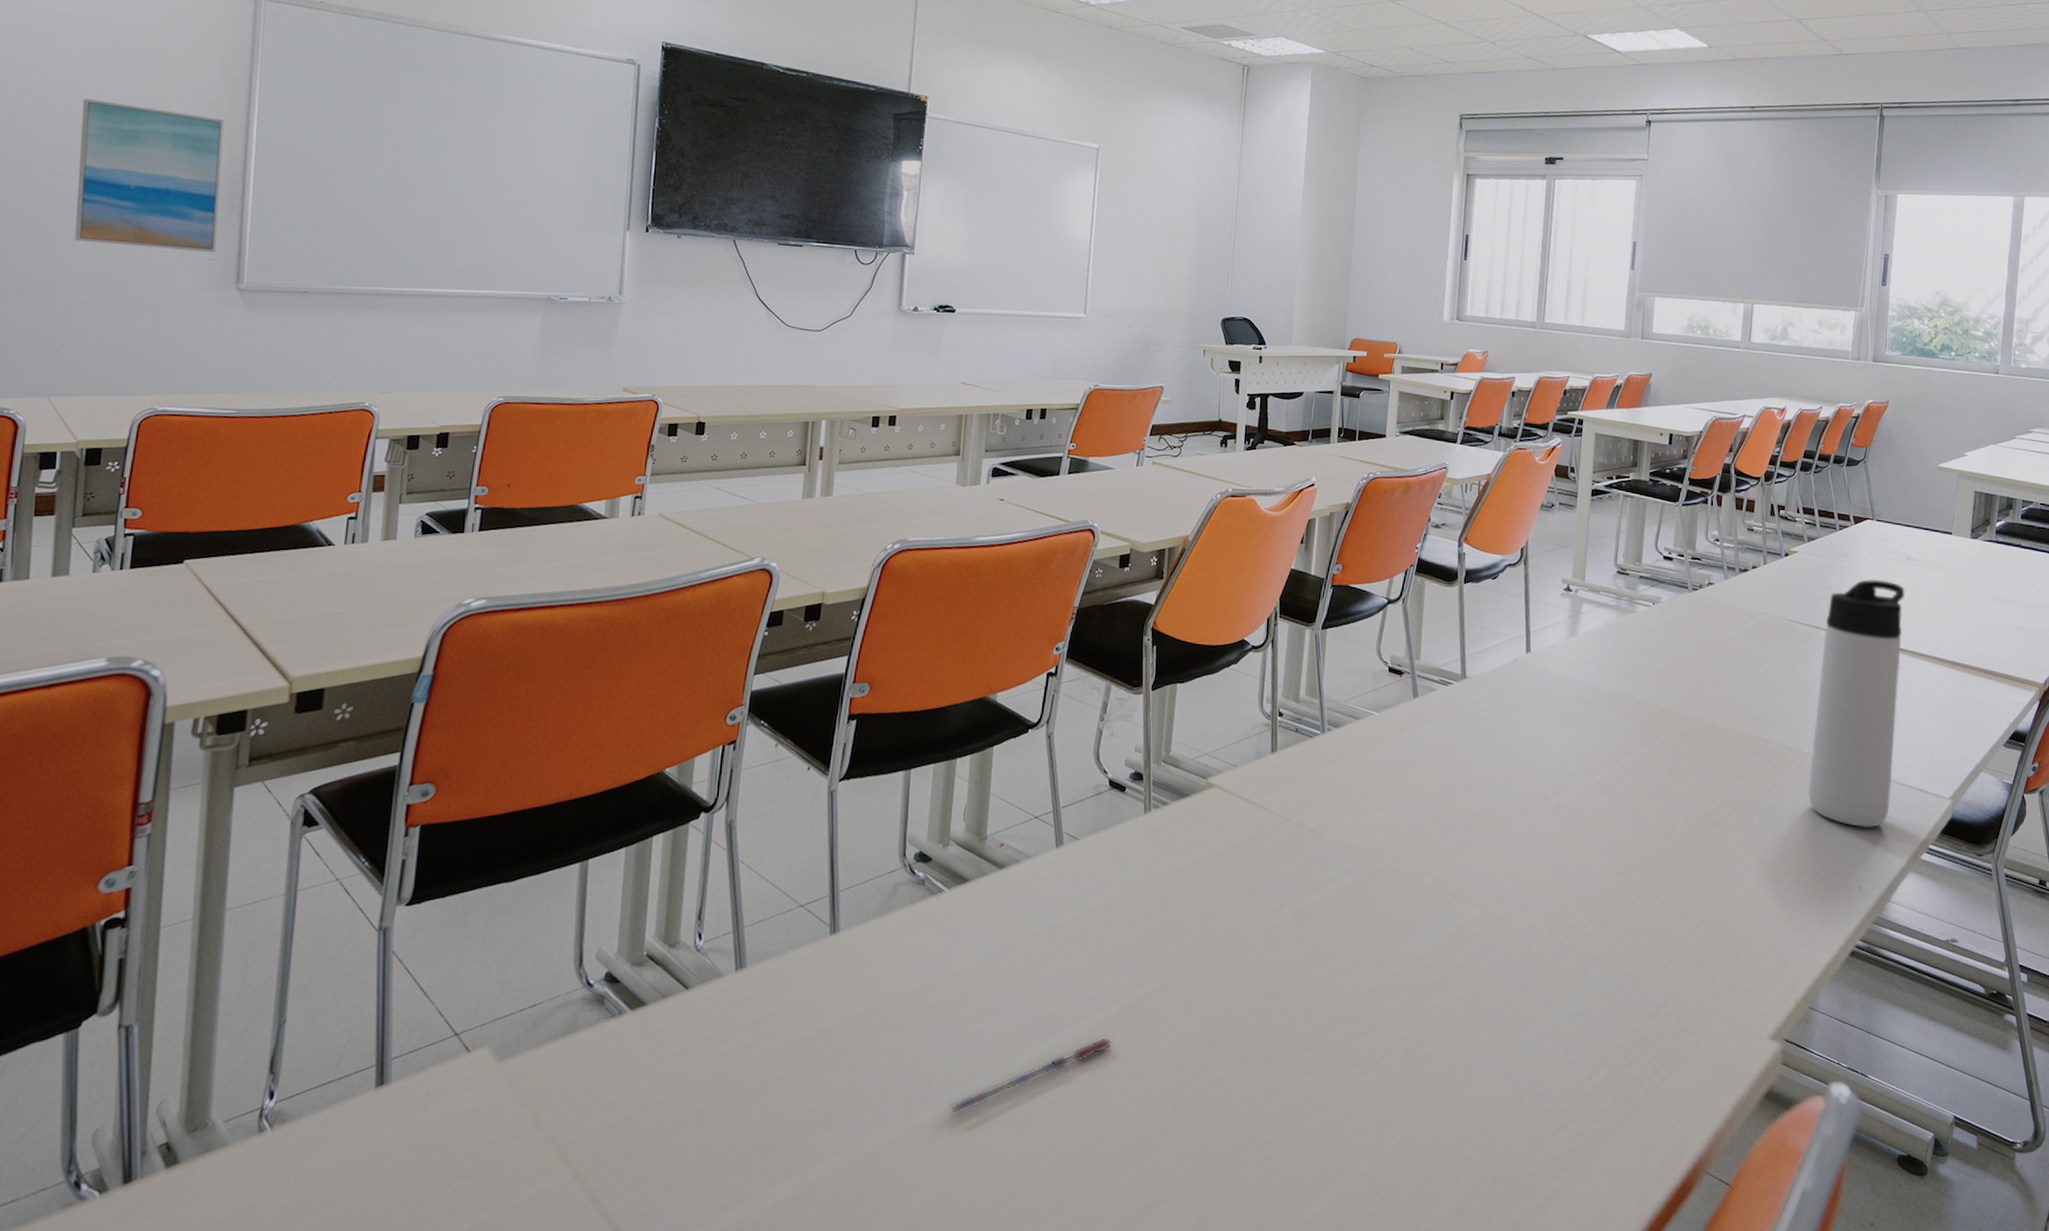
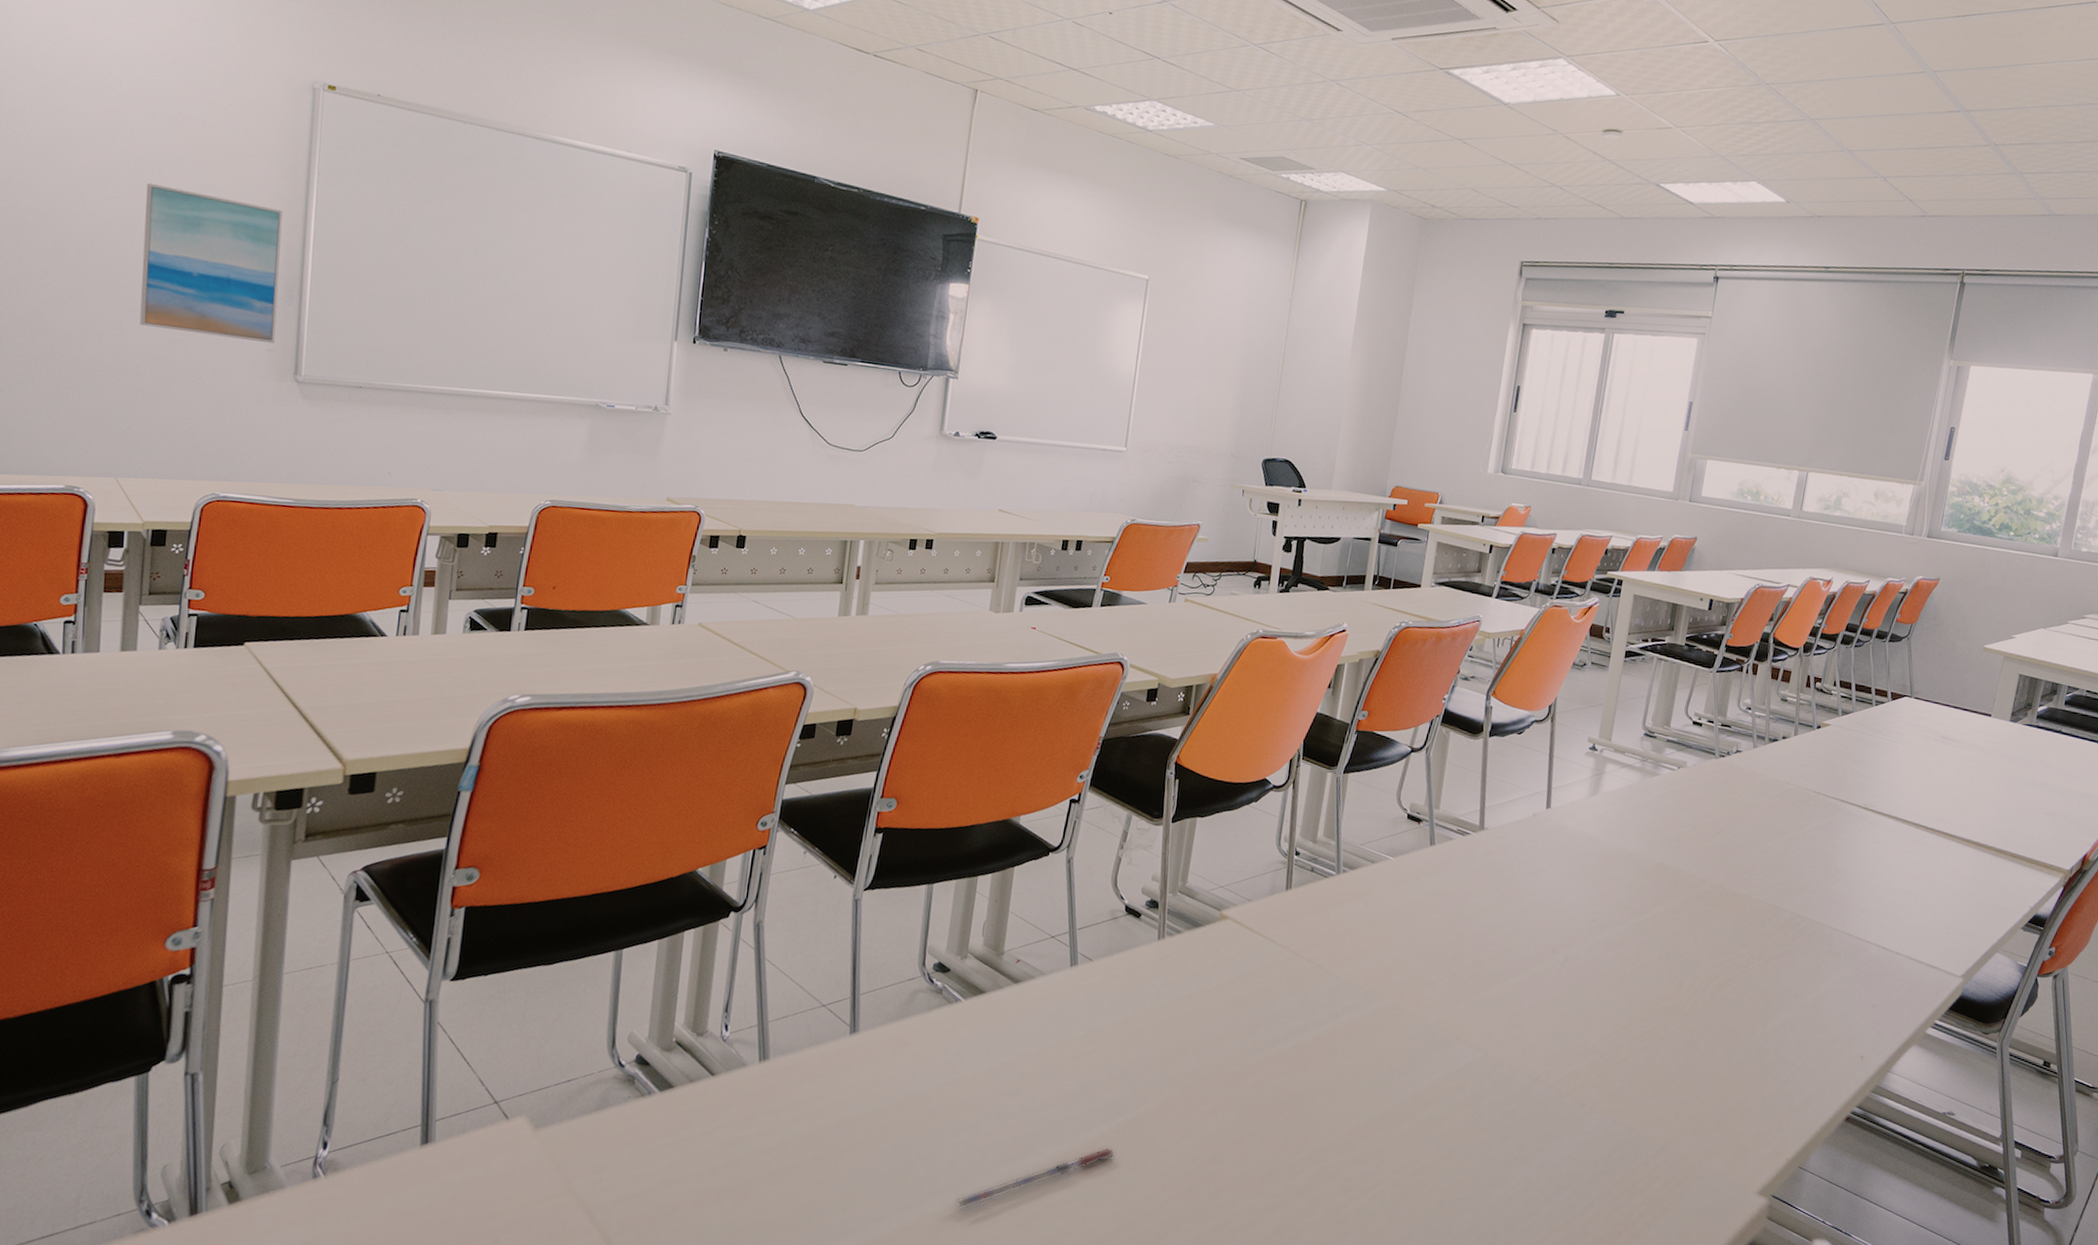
thermos bottle: present [1807,579,1905,828] -> none [1817,756,1937,1000]

